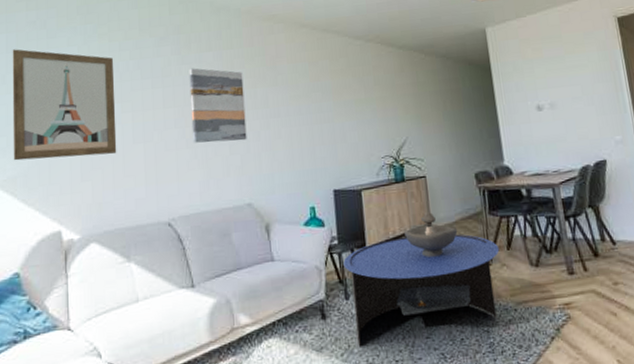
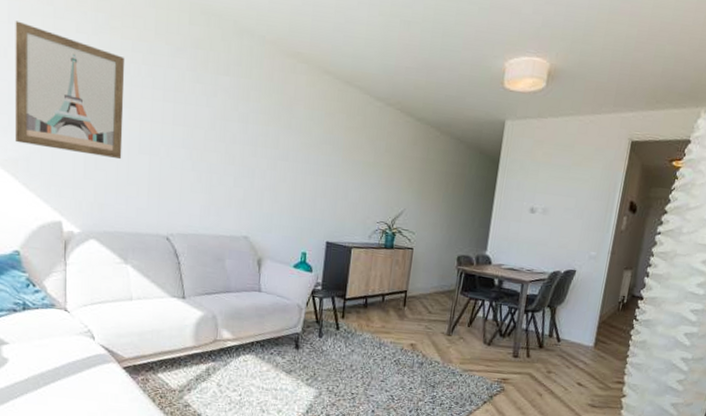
wall art: present [189,68,247,143] -> none [198,89,258,176]
coffee table: present [343,234,500,346] -> none [322,295,462,378]
decorative bowl: present [403,211,458,257] -> none [381,279,430,319]

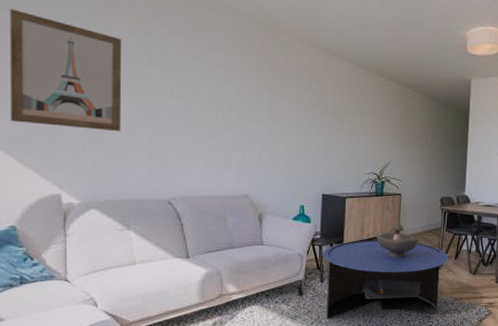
coffee table: none [322,295,462,378] -> present [323,239,449,318]
decorative bowl: none [381,279,430,319] -> present [376,222,419,258]

